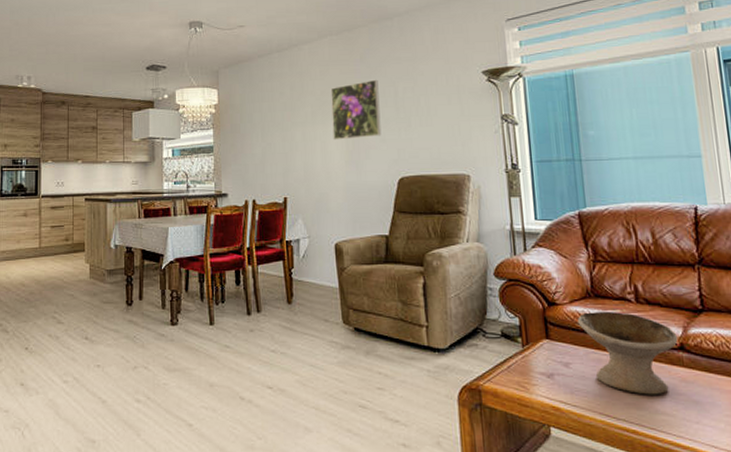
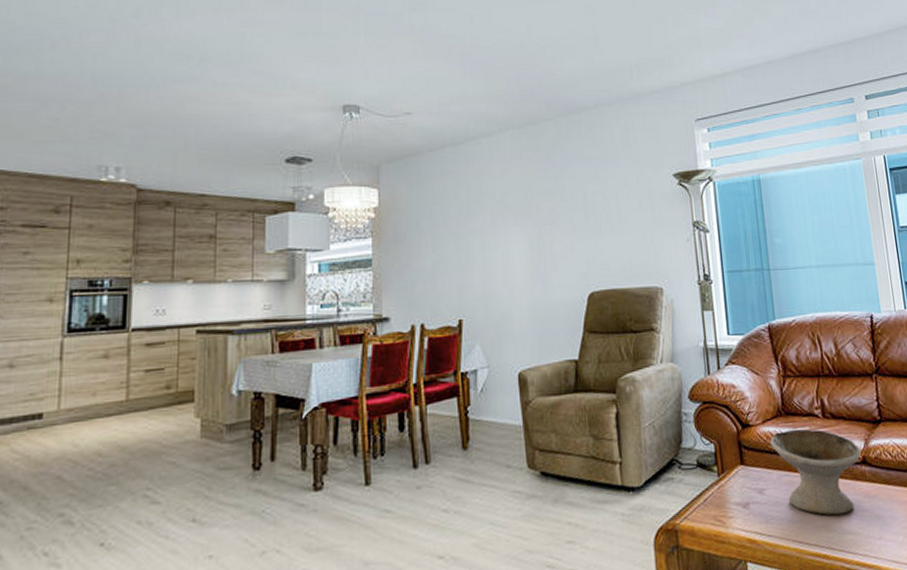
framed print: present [330,79,382,140] -> none [513,180,570,251]

